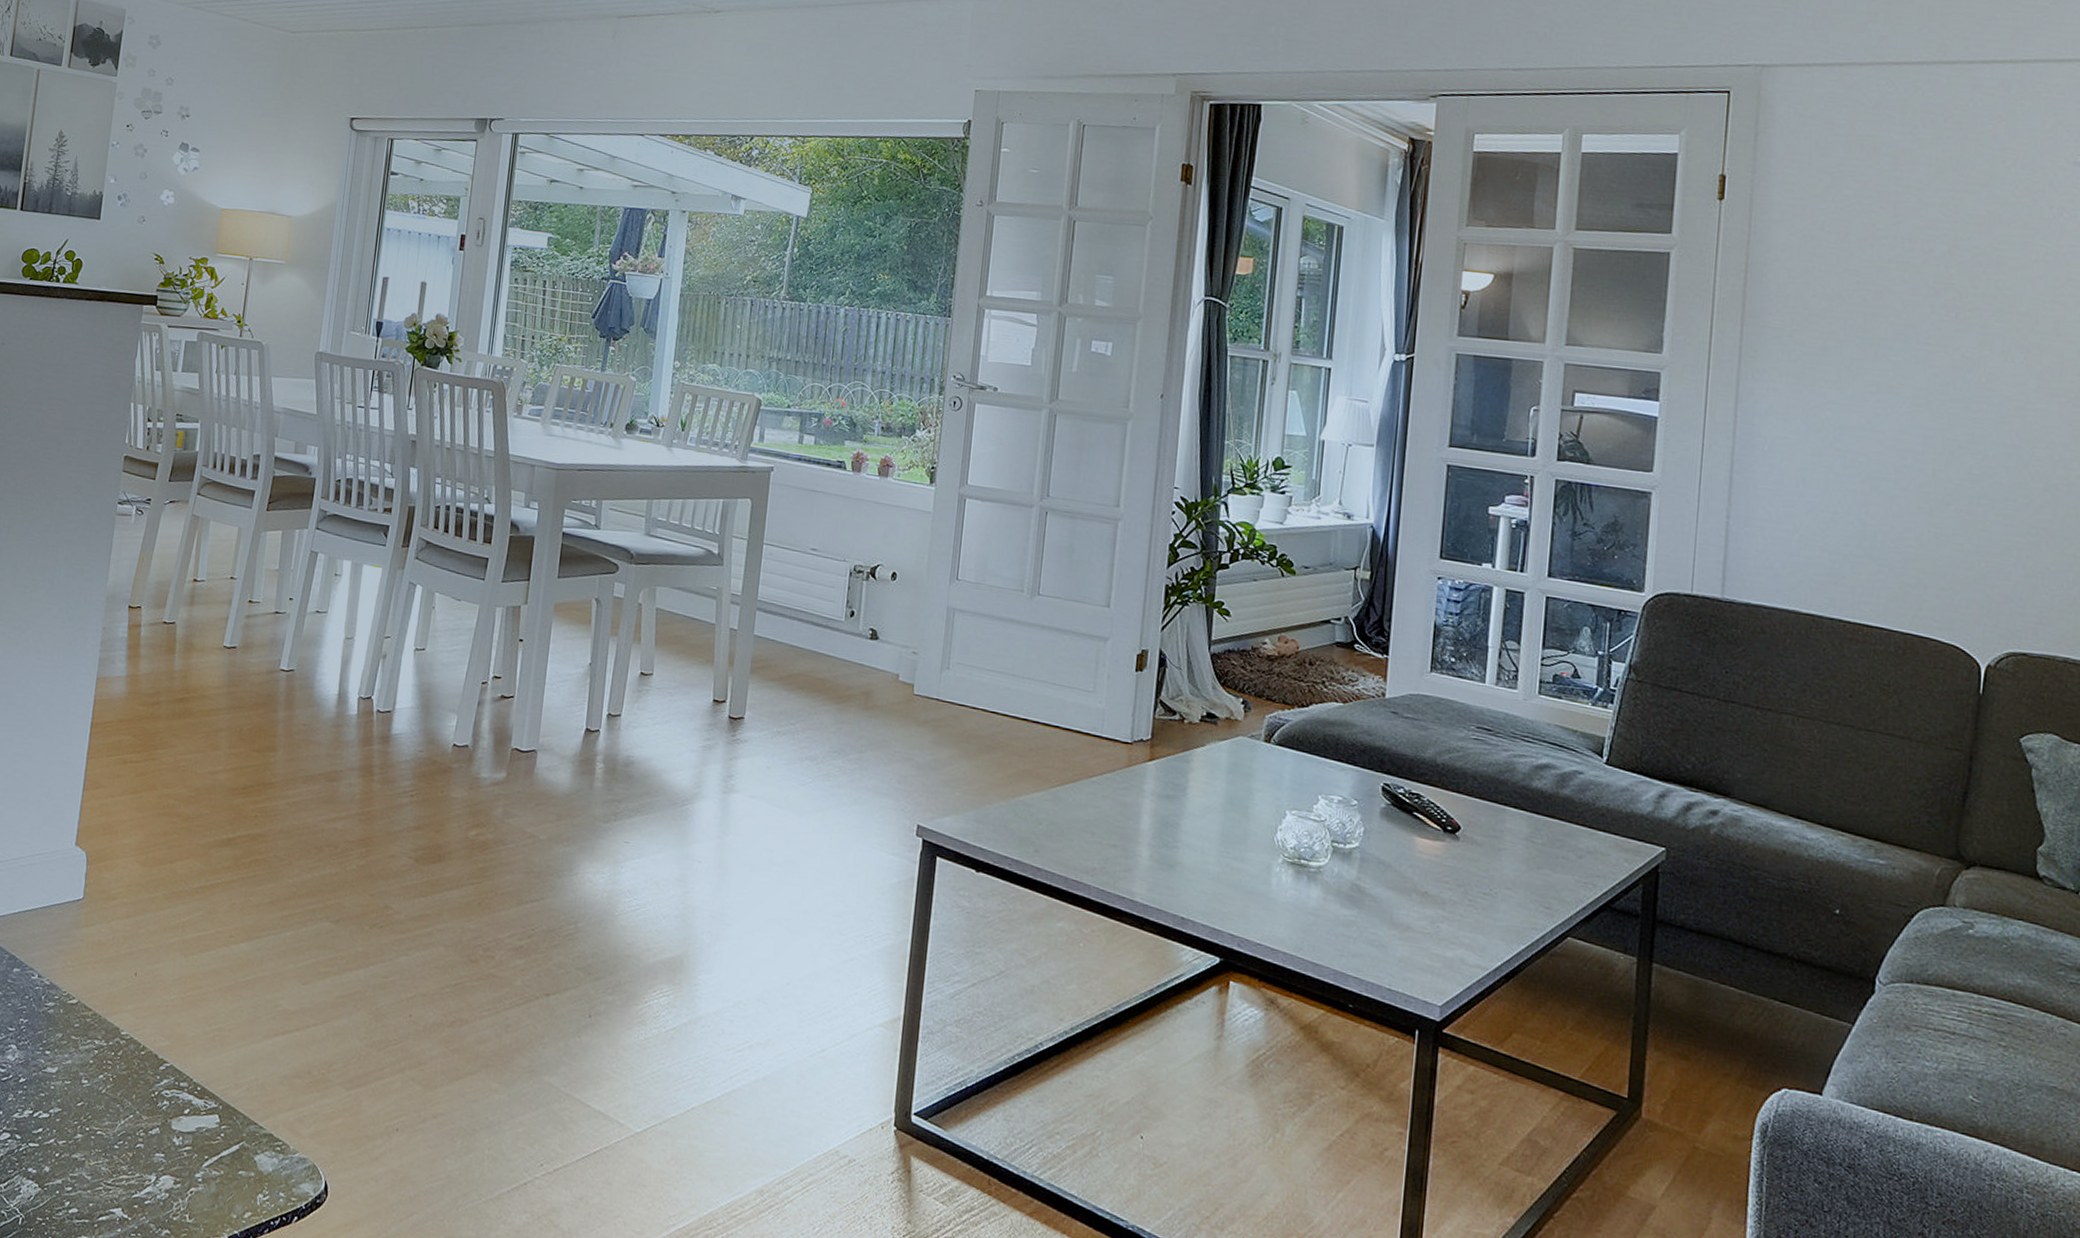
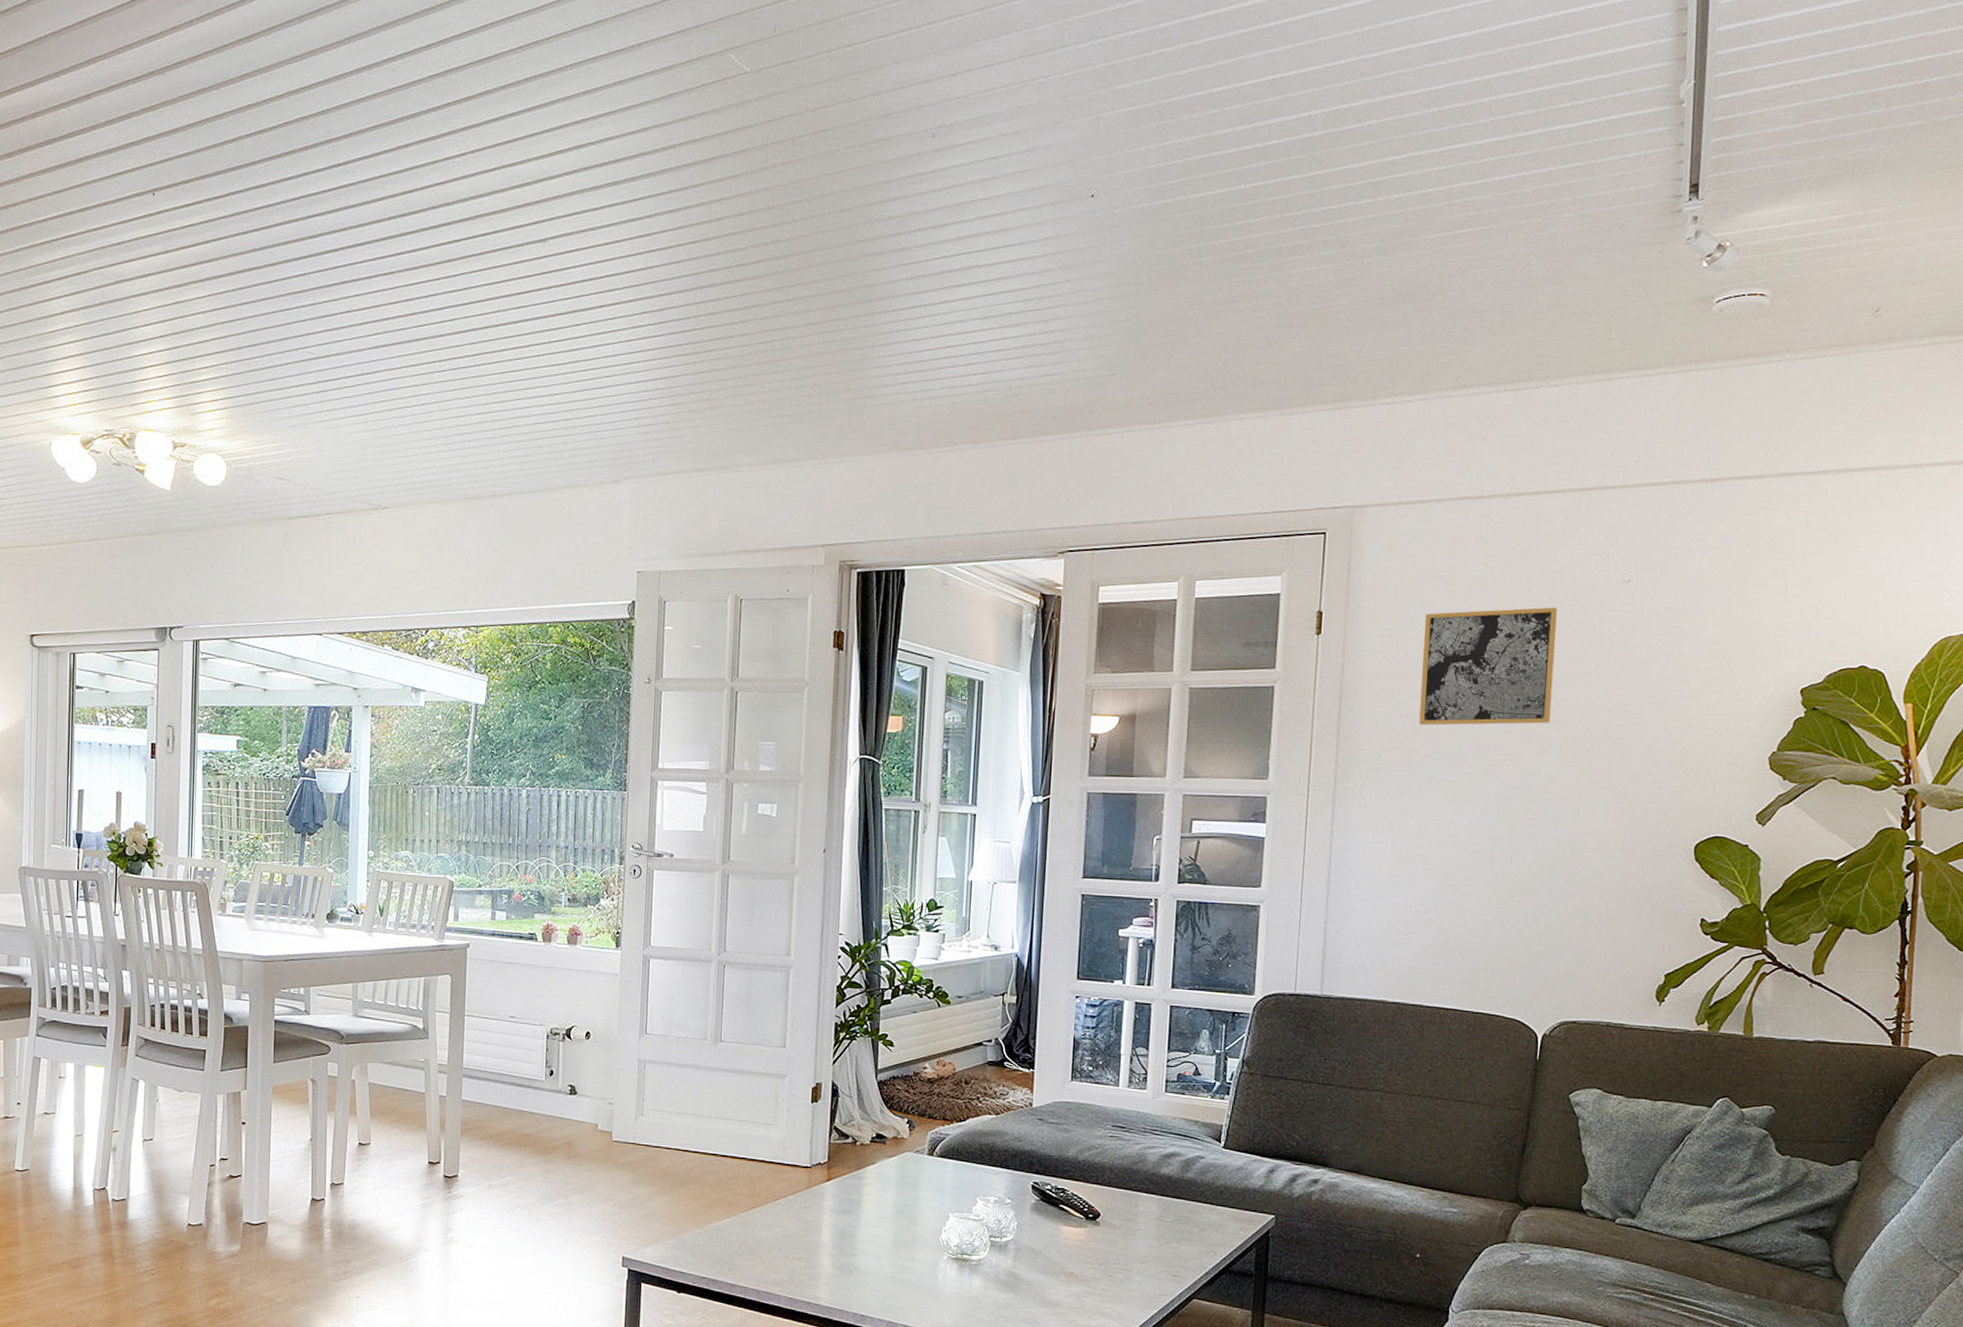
wall art: none [1837,184,1998,314] -> present [1419,607,1558,726]

